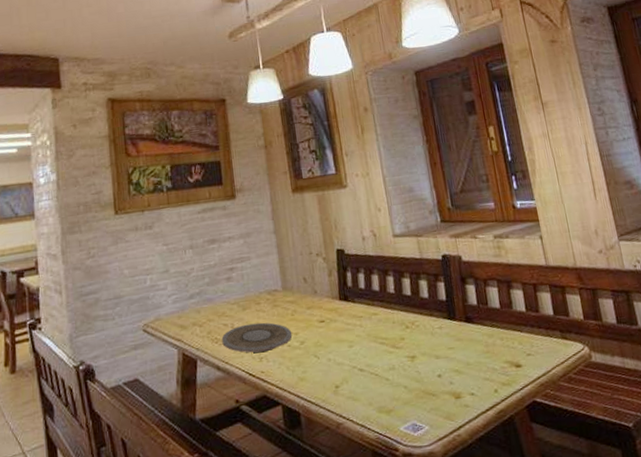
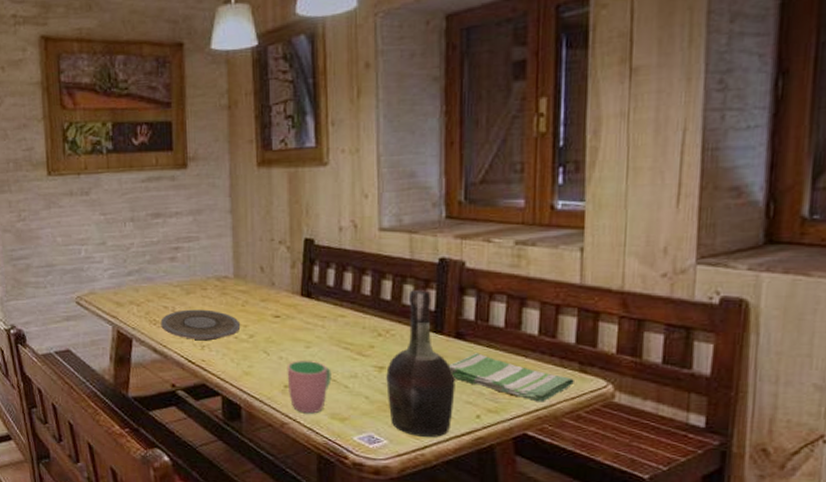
cup: none [335,359,374,411] -> present [287,361,331,414]
cognac bottle: none [417,283,477,418] -> present [386,289,455,437]
dish towel: none [465,333,560,370] -> present [449,353,574,402]

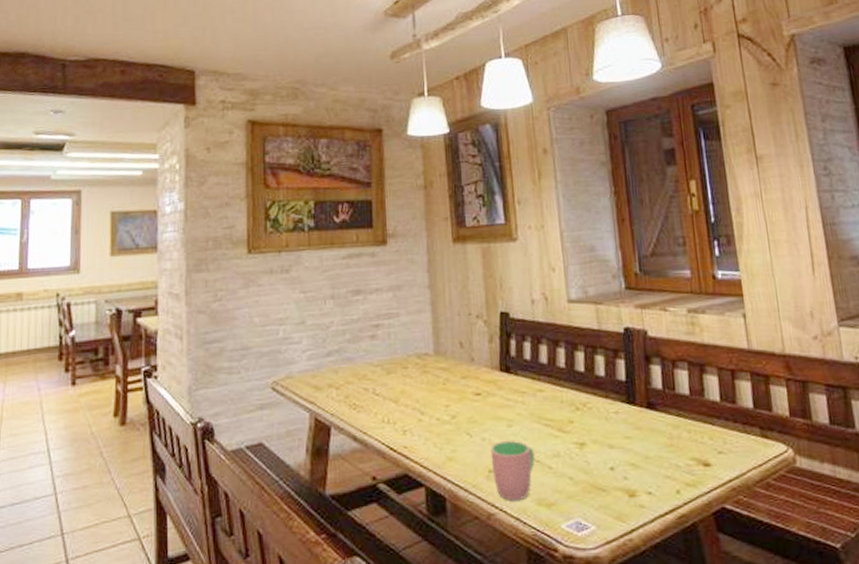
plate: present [160,309,241,340] -> none [361,390,443,424]
cognac bottle: present [386,289,455,437] -> none [587,359,654,519]
dish towel: present [449,353,574,402] -> none [645,423,759,472]

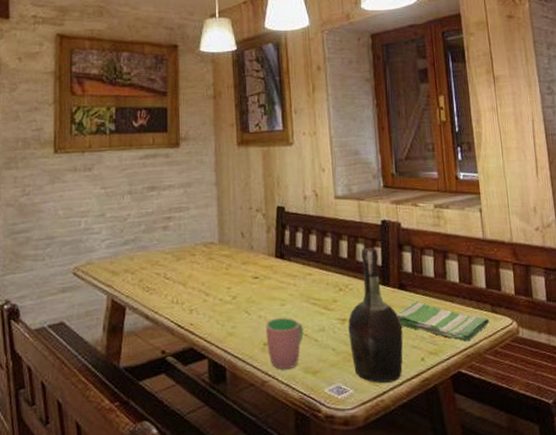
cognac bottle: none [587,359,654,519] -> present [348,247,403,383]
dish towel: none [645,423,759,472] -> present [397,301,489,342]

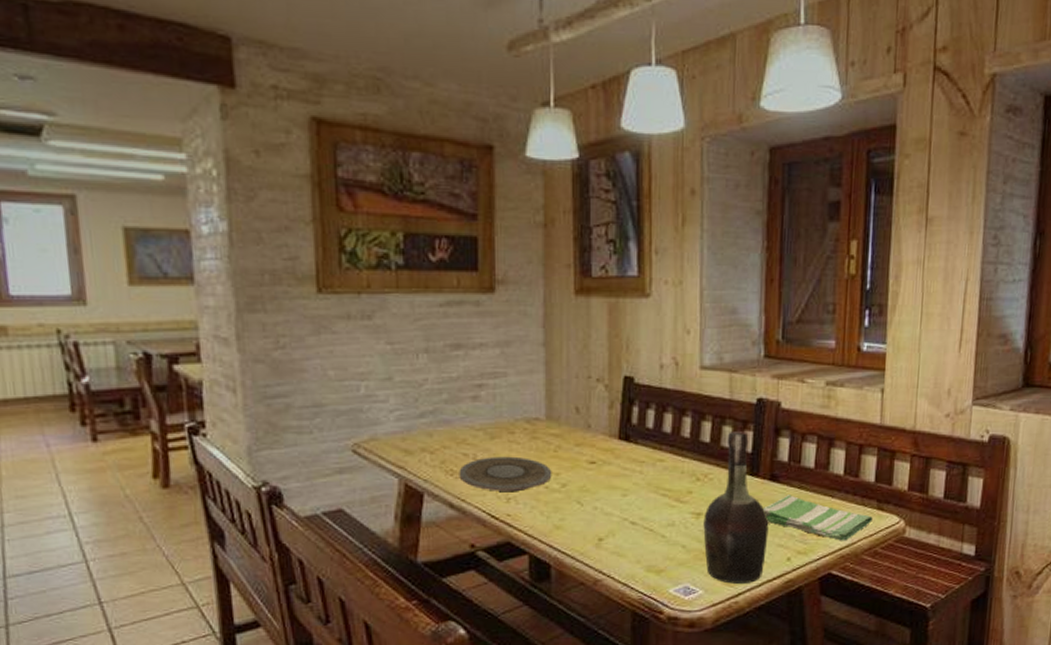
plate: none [153,274,225,304] -> present [459,456,552,491]
cup: present [265,318,304,370] -> none [602,510,648,568]

